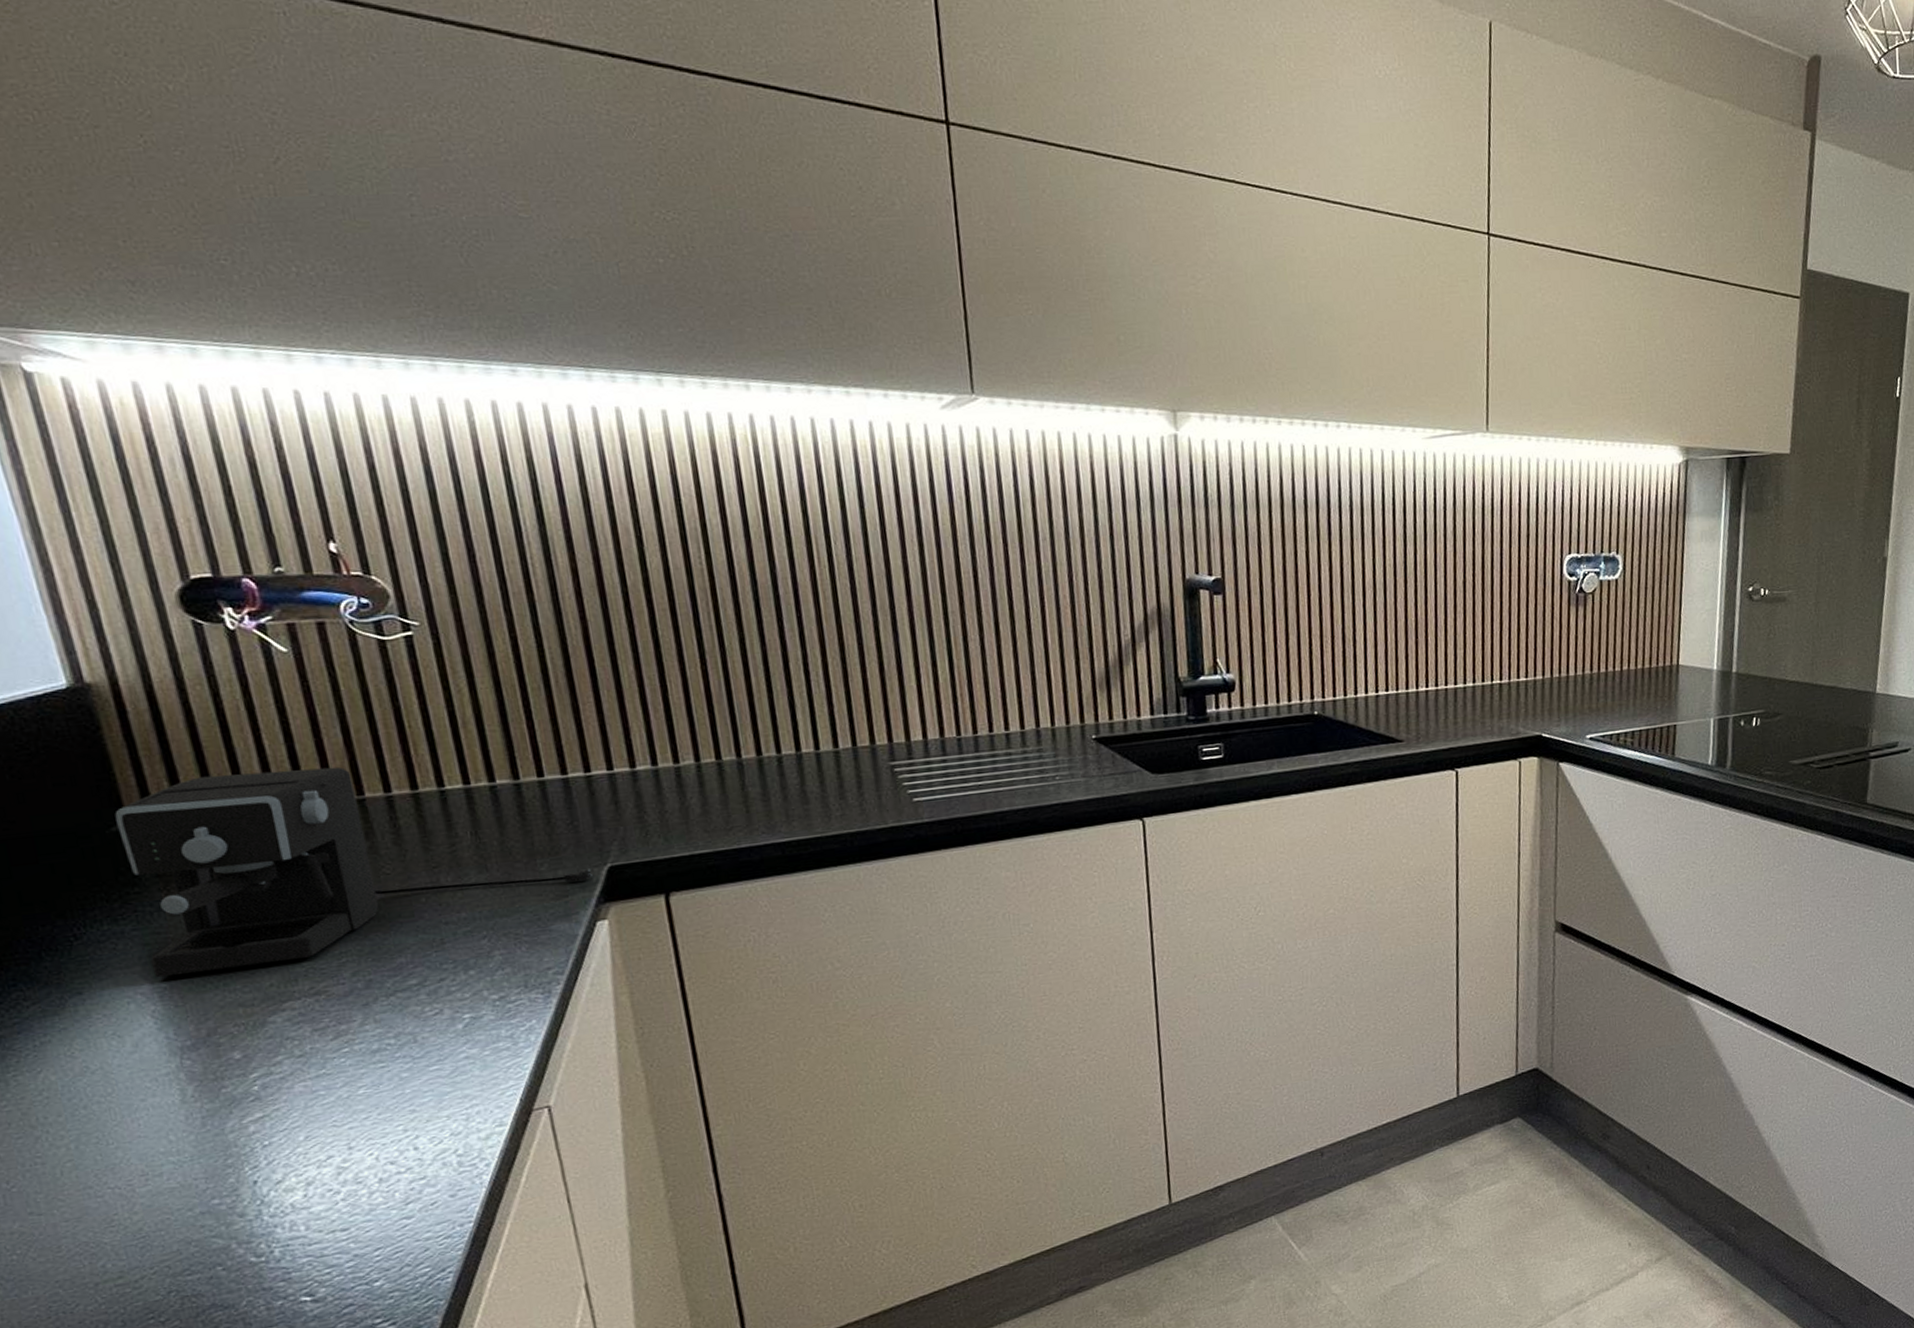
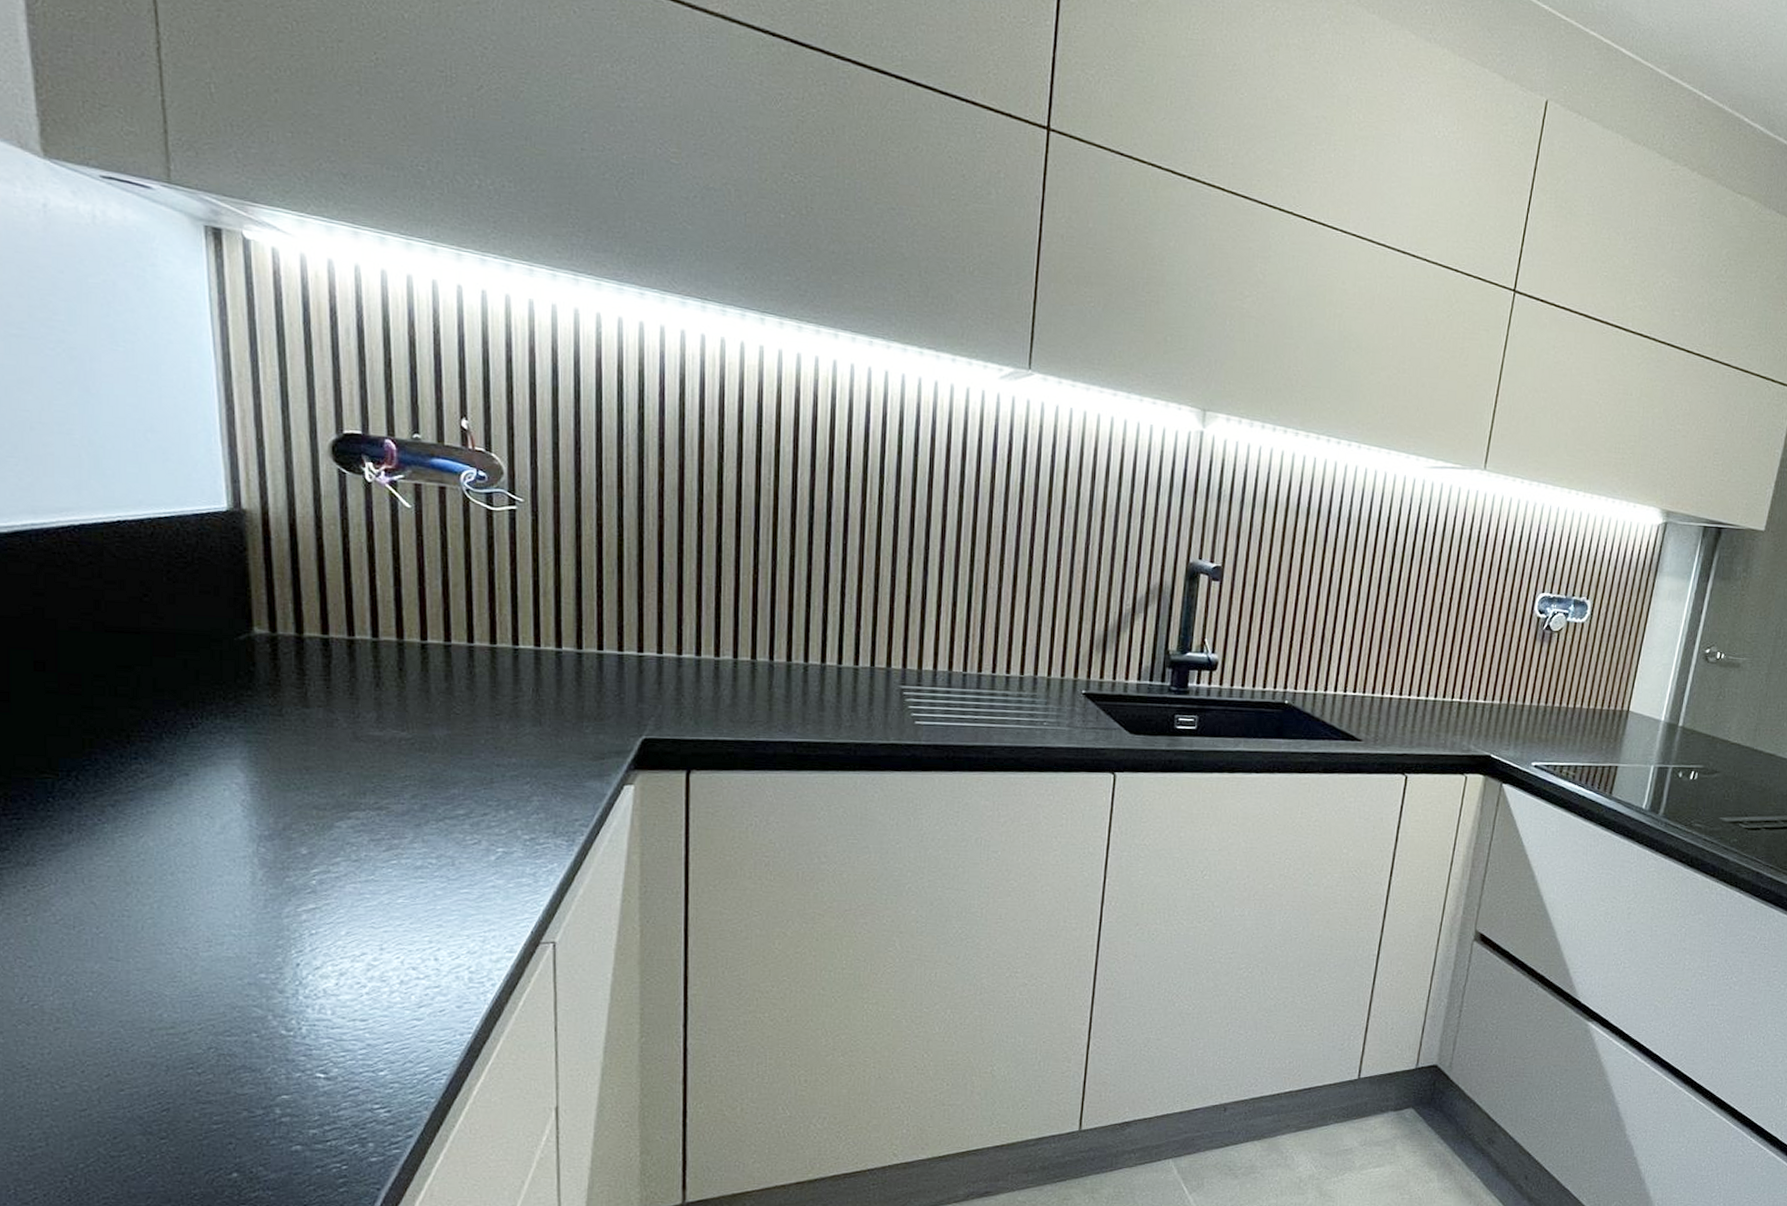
coffee maker: present [114,766,593,978] -> none [244,604,628,776]

